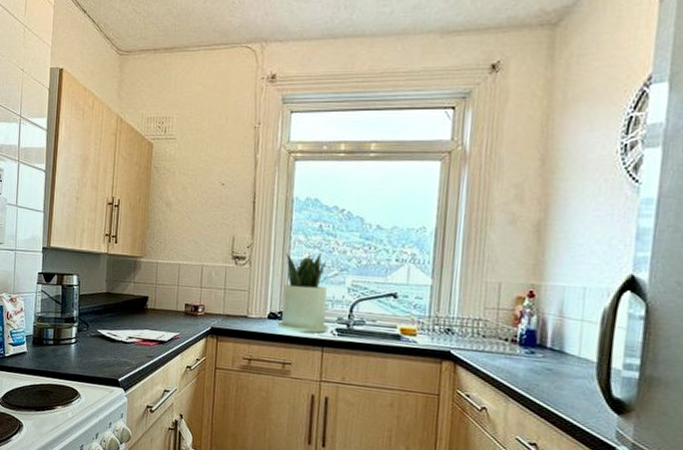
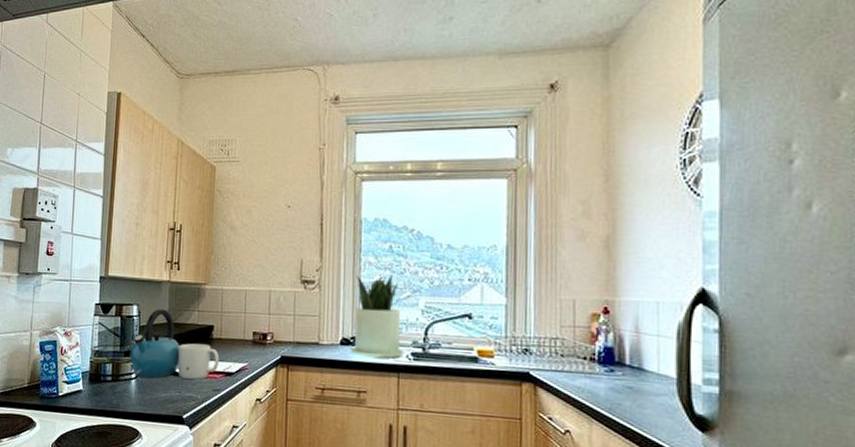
kettle: none [69,279,116,344] -> present [129,309,180,378]
mug: none [114,312,153,347] -> present [177,343,220,381]

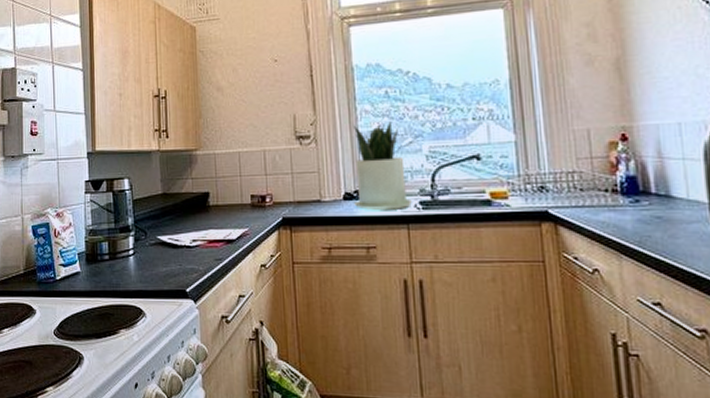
kettle: present [129,309,180,378] -> none [125,180,177,253]
mug: present [177,343,220,381] -> none [174,213,219,251]

